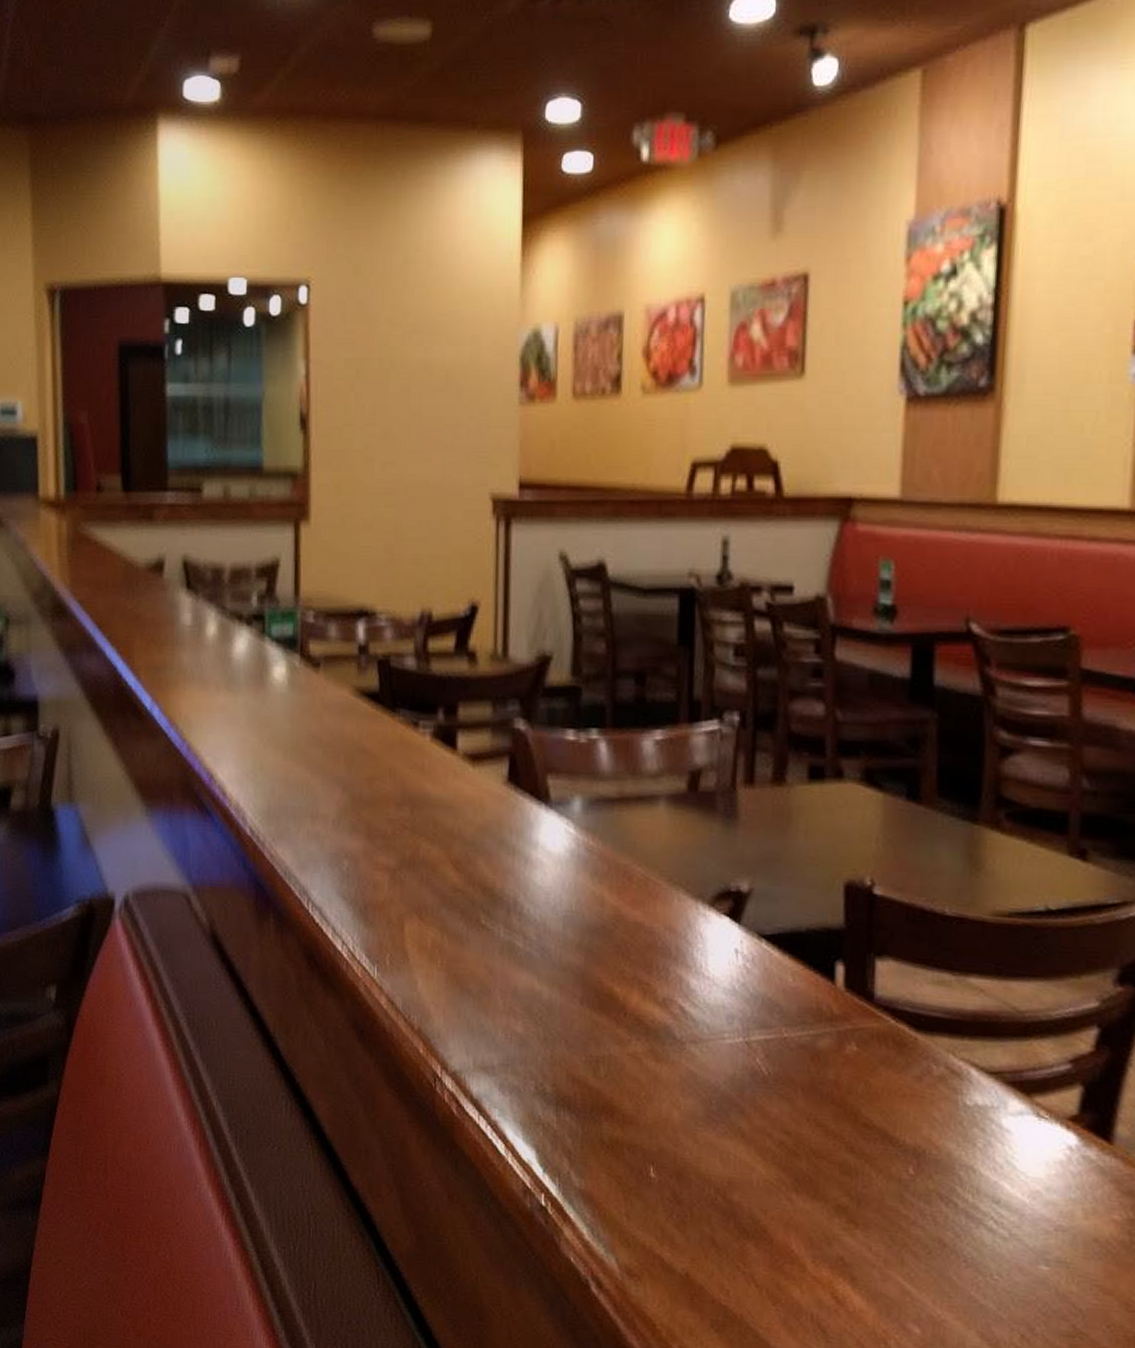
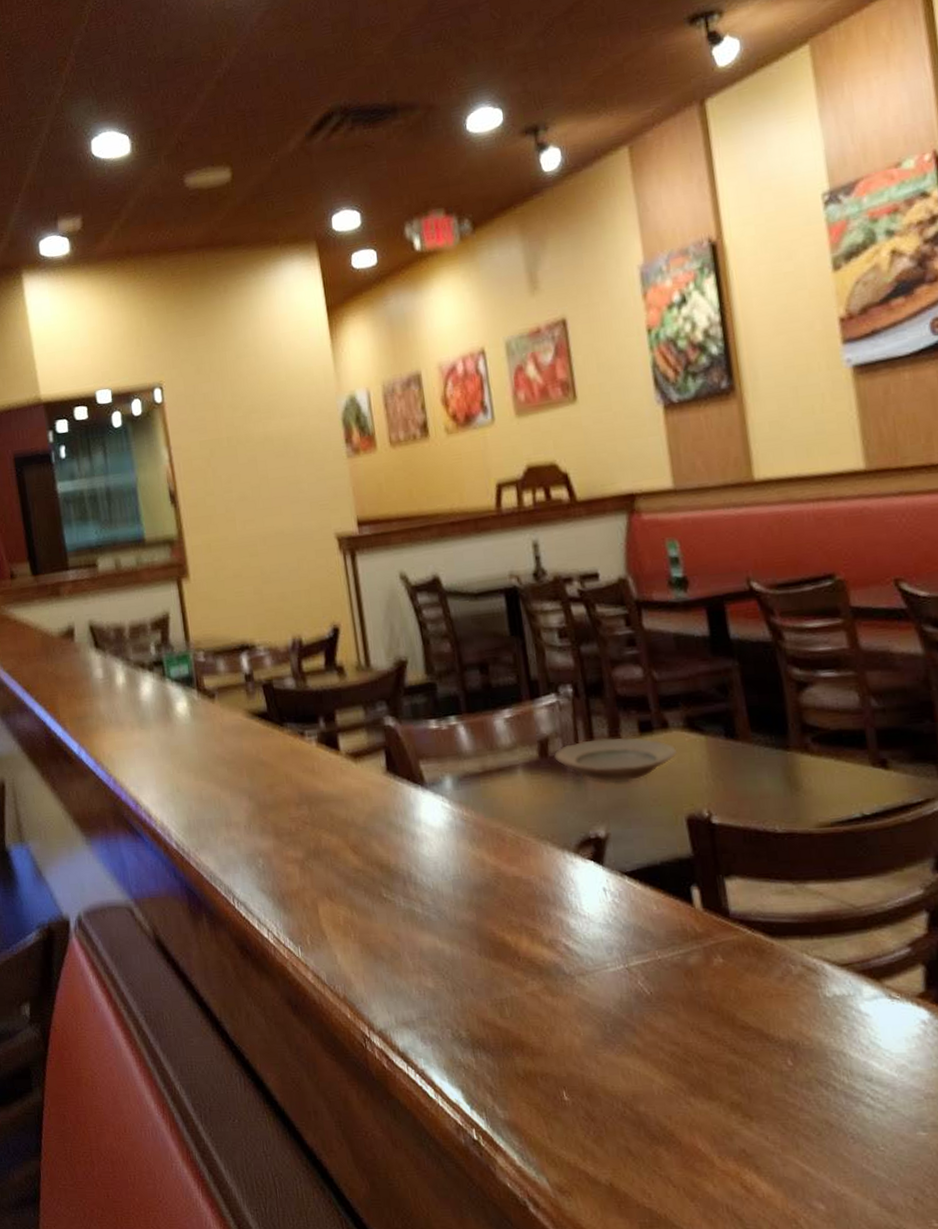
plate: none [705,779,849,833] -> present [554,737,678,782]

